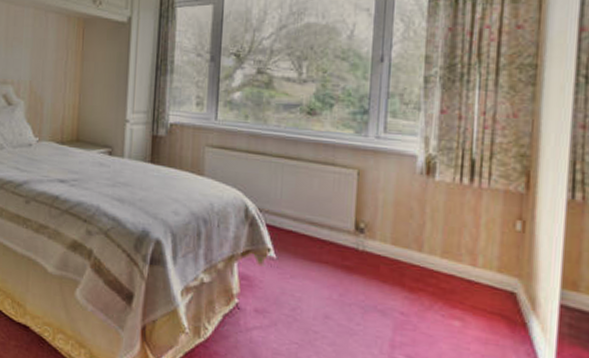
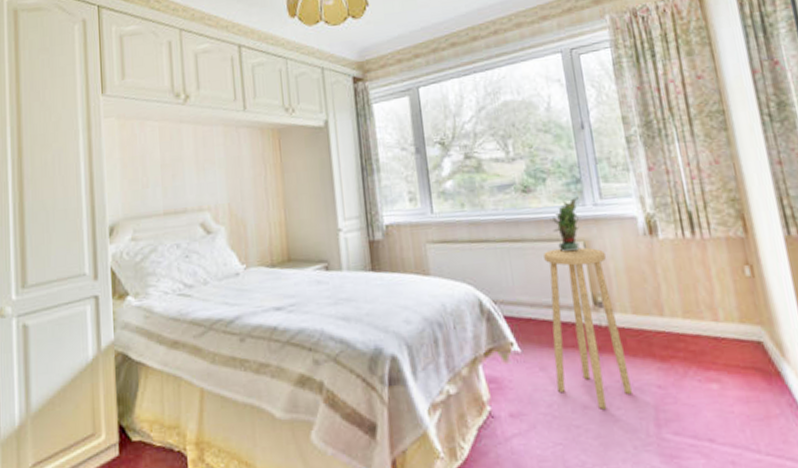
stool: none [304,172,377,323] -> present [543,247,632,409]
potted plant: none [329,126,362,177] -> present [550,196,580,251]

